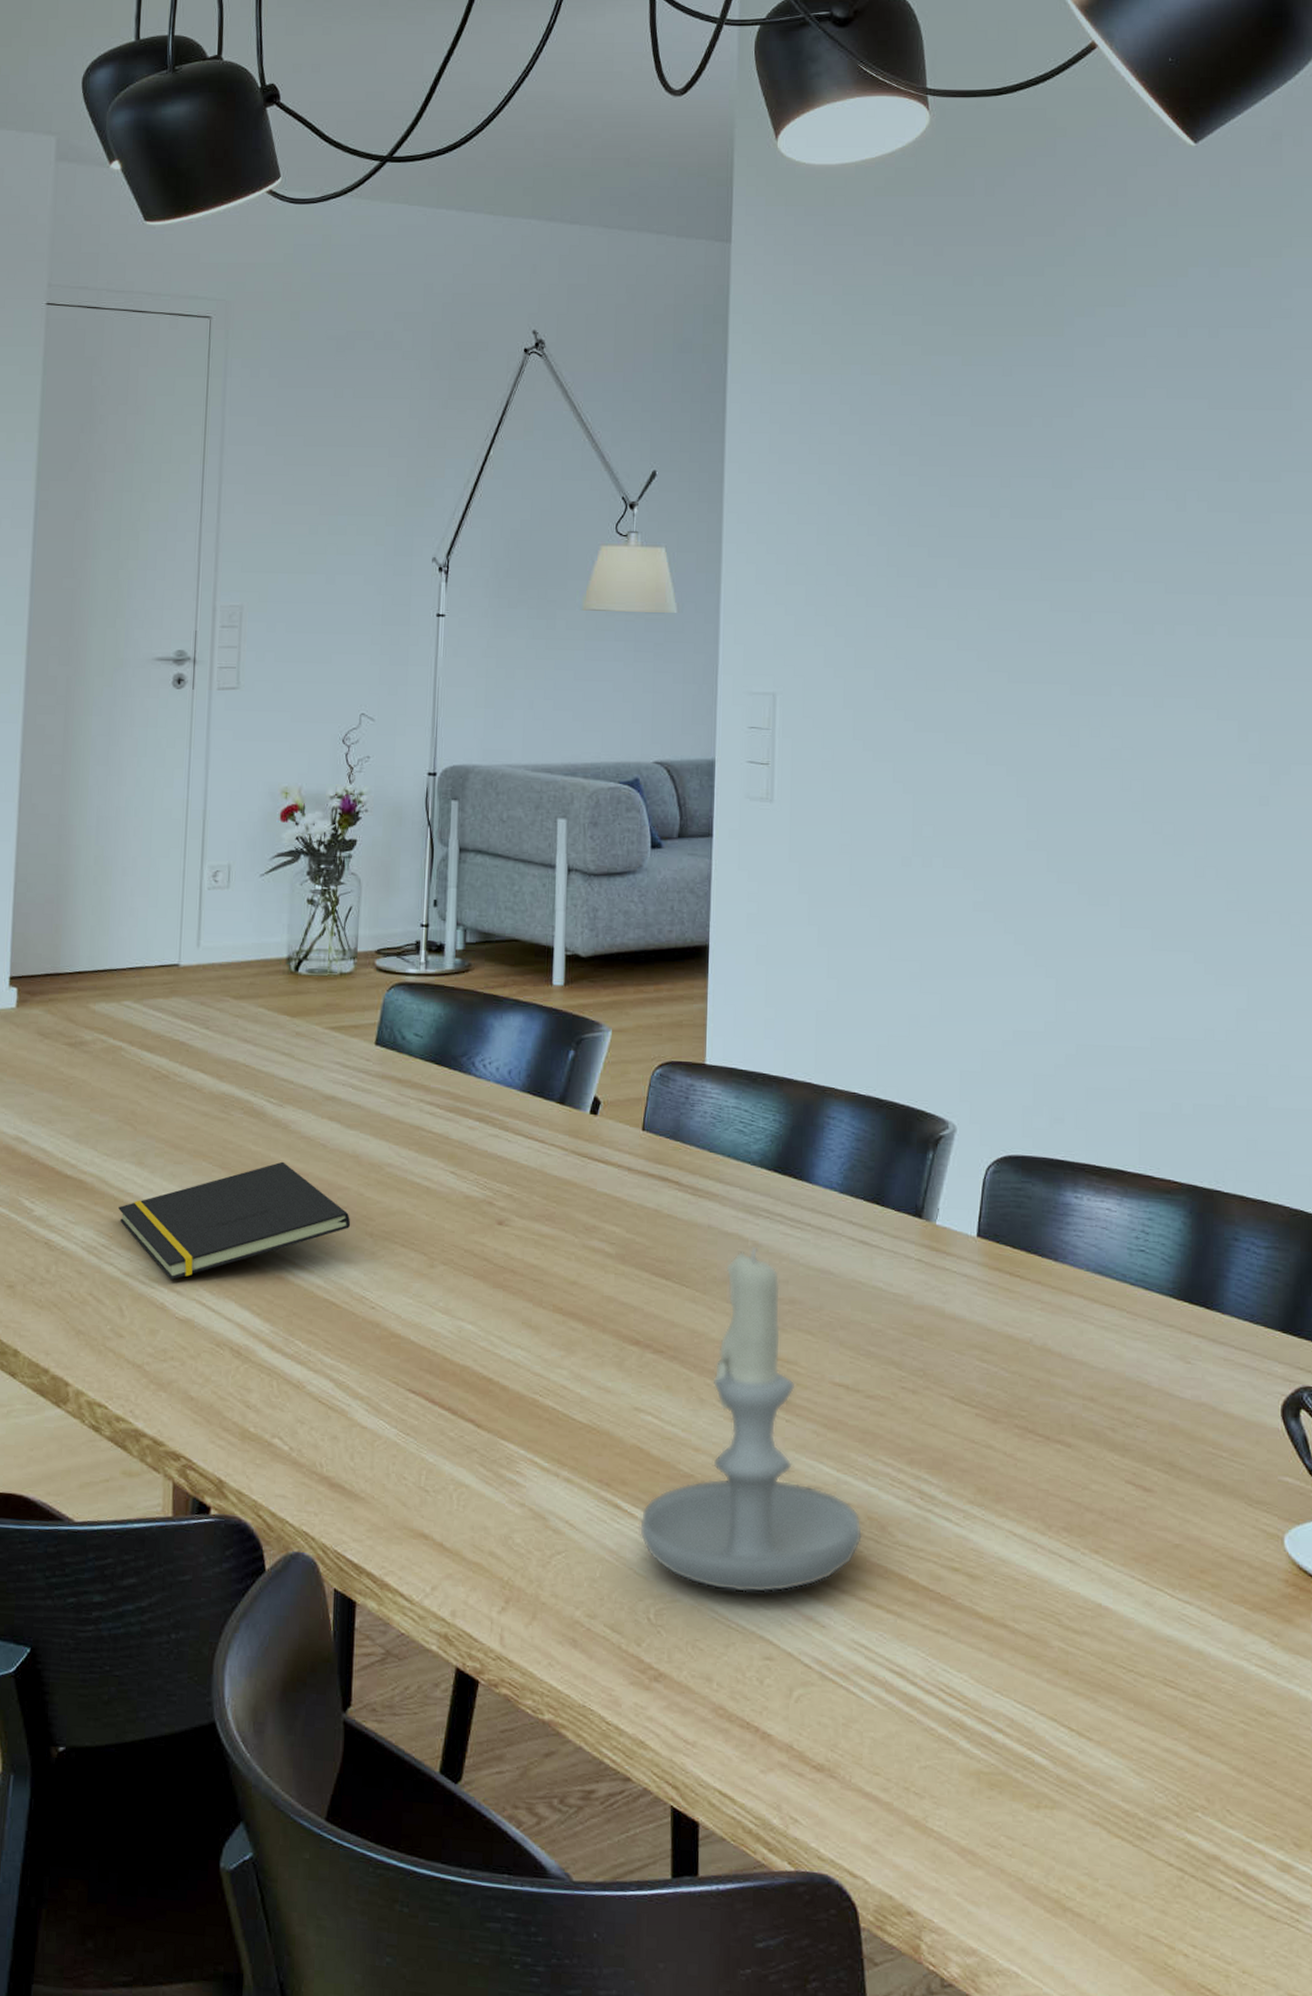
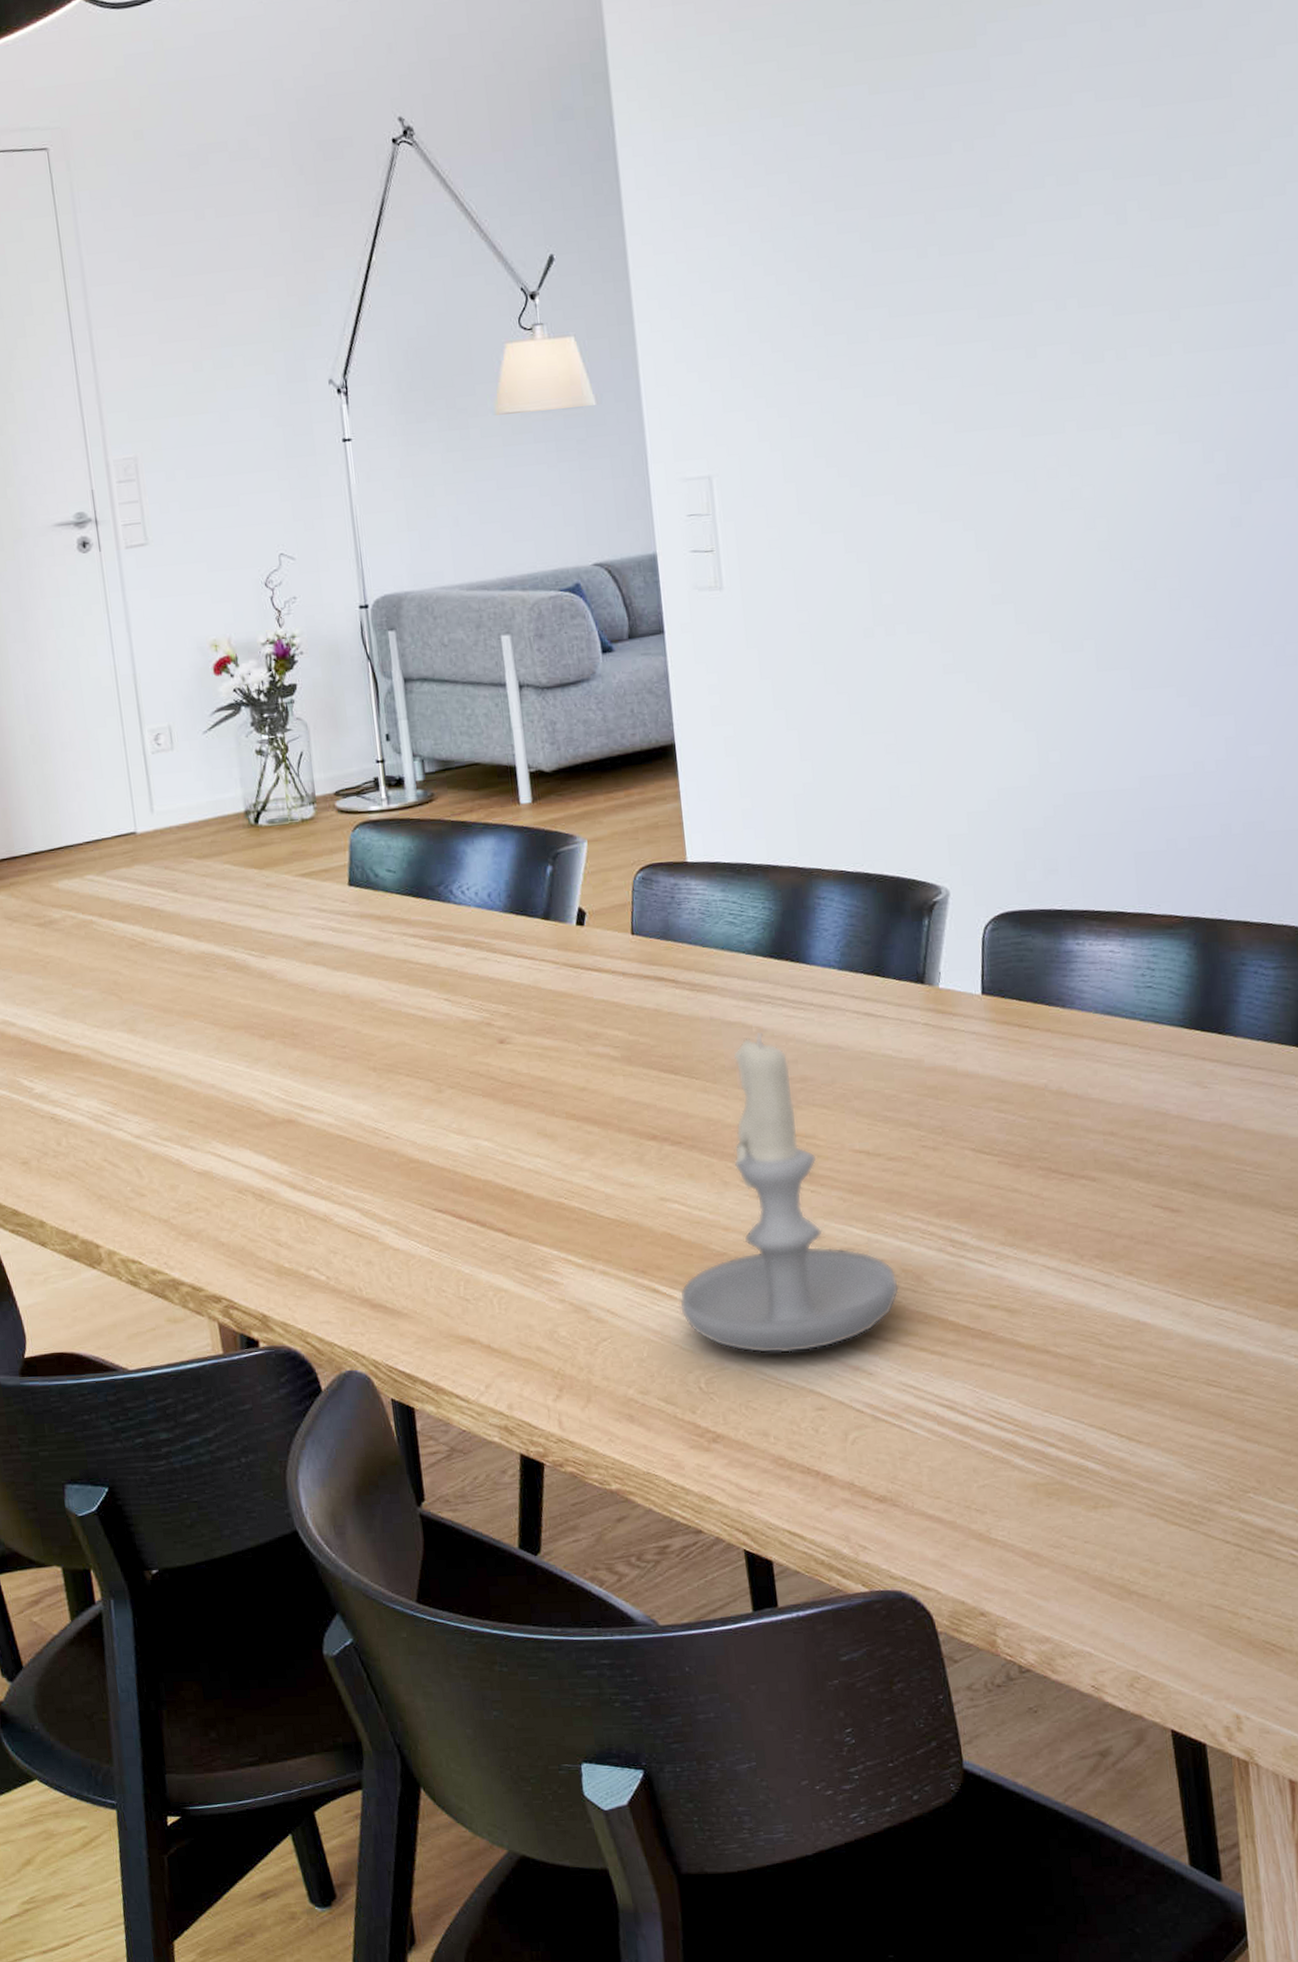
notepad: present [118,1161,351,1280] -> none [117,1010,353,1136]

